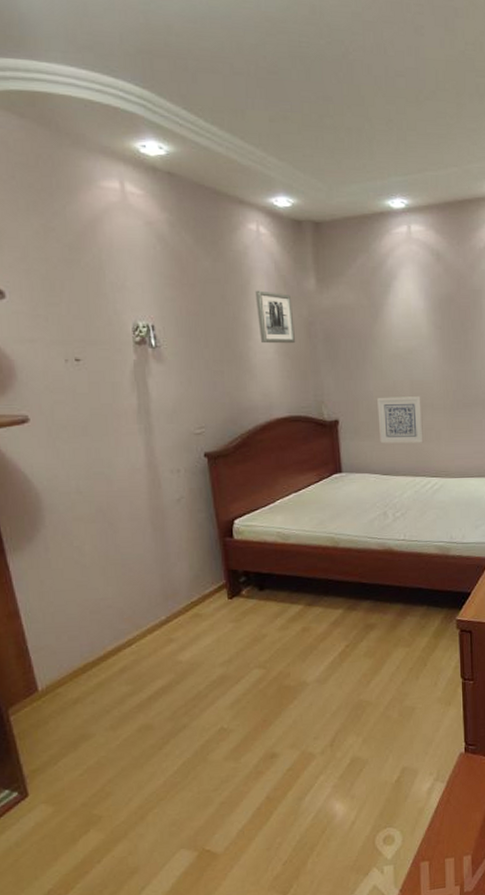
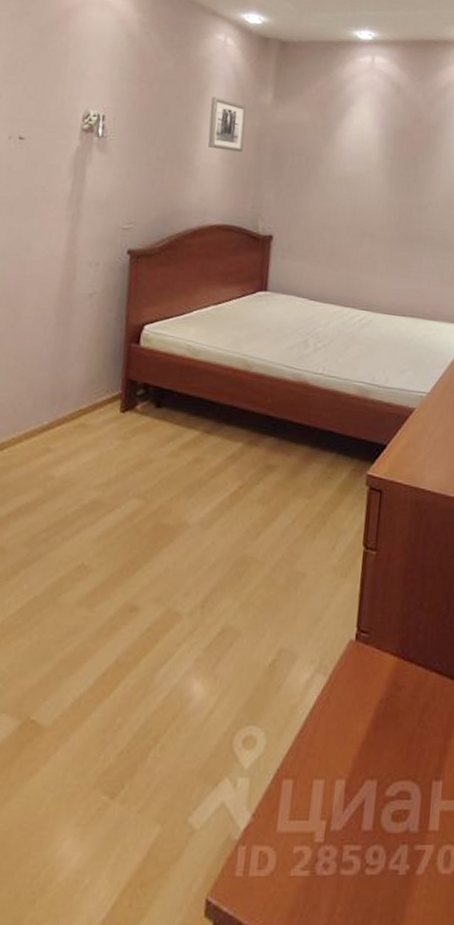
wall art: present [377,396,423,444] -> none [312,218,362,272]

